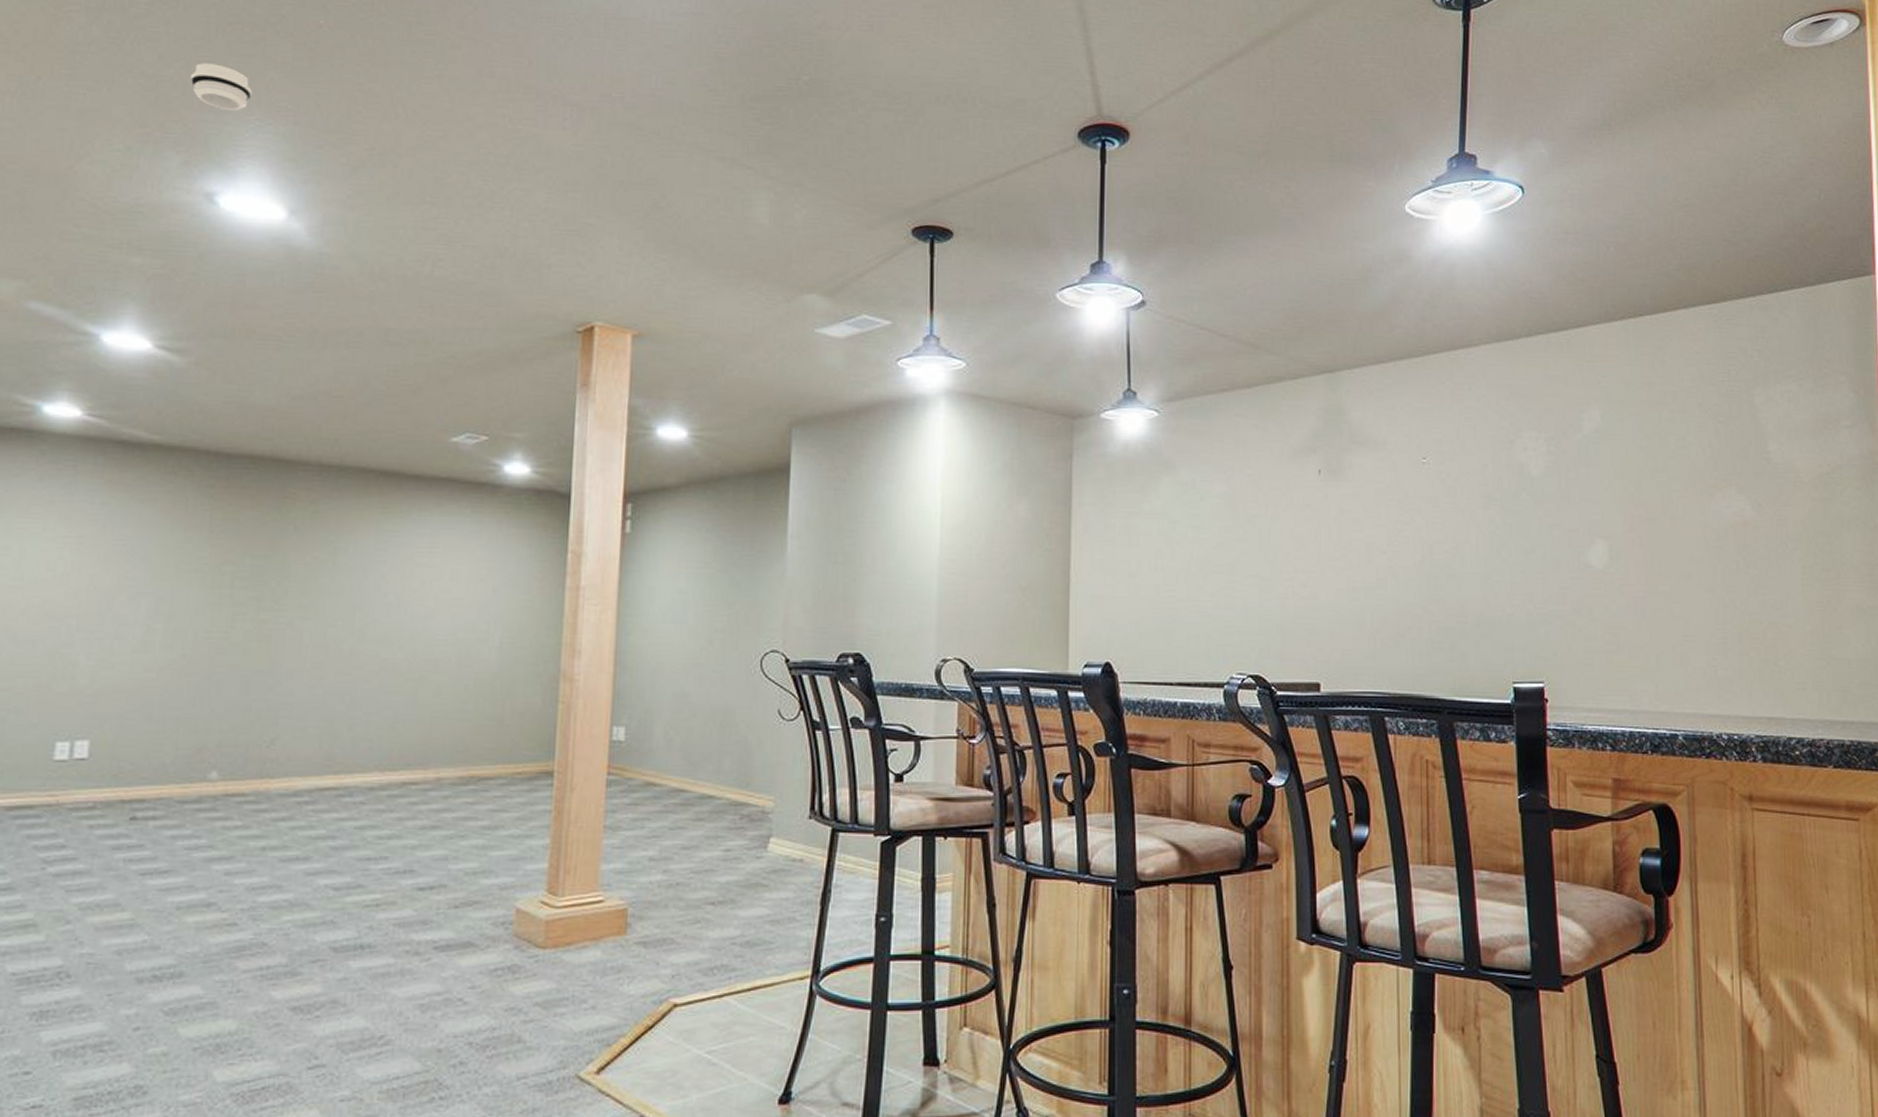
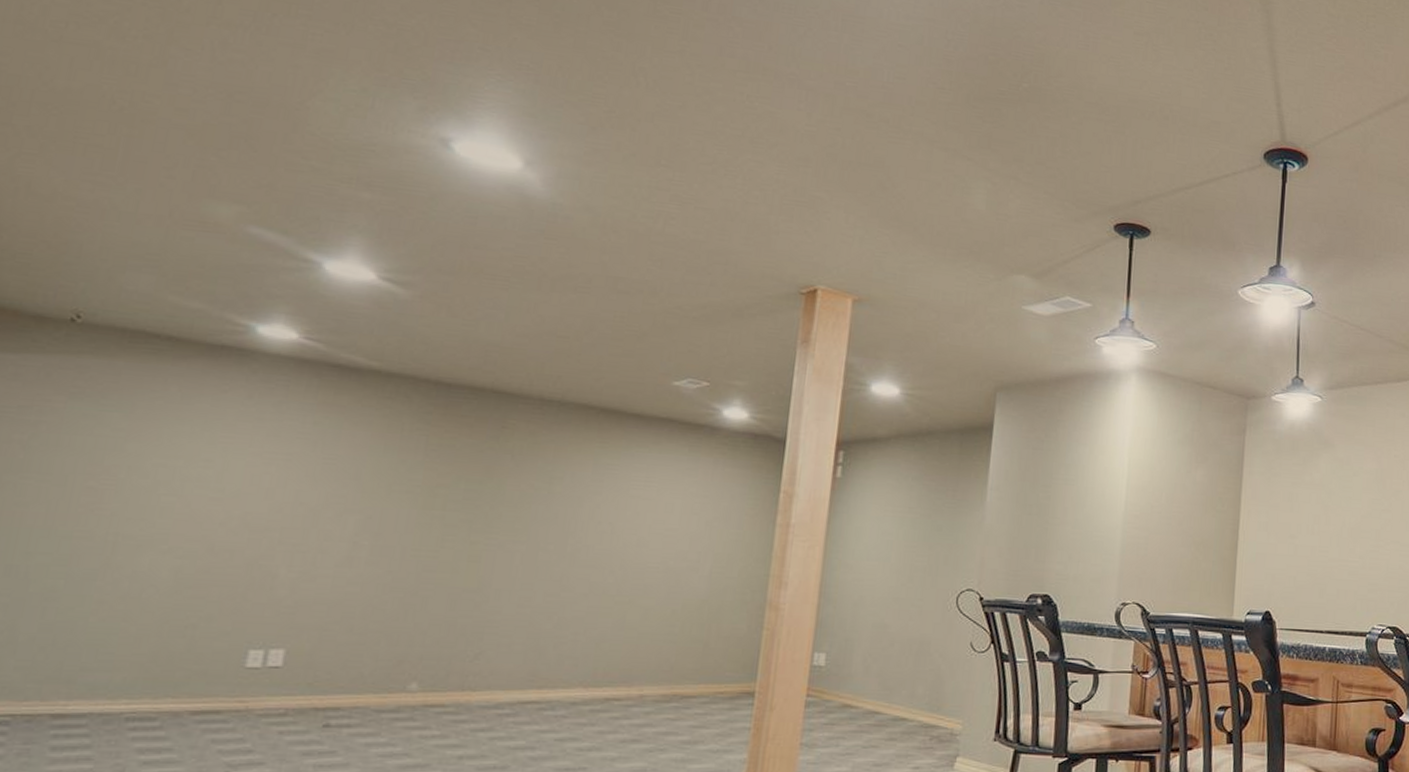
smoke detector: present [191,63,252,112] -> none [433,17,495,65]

